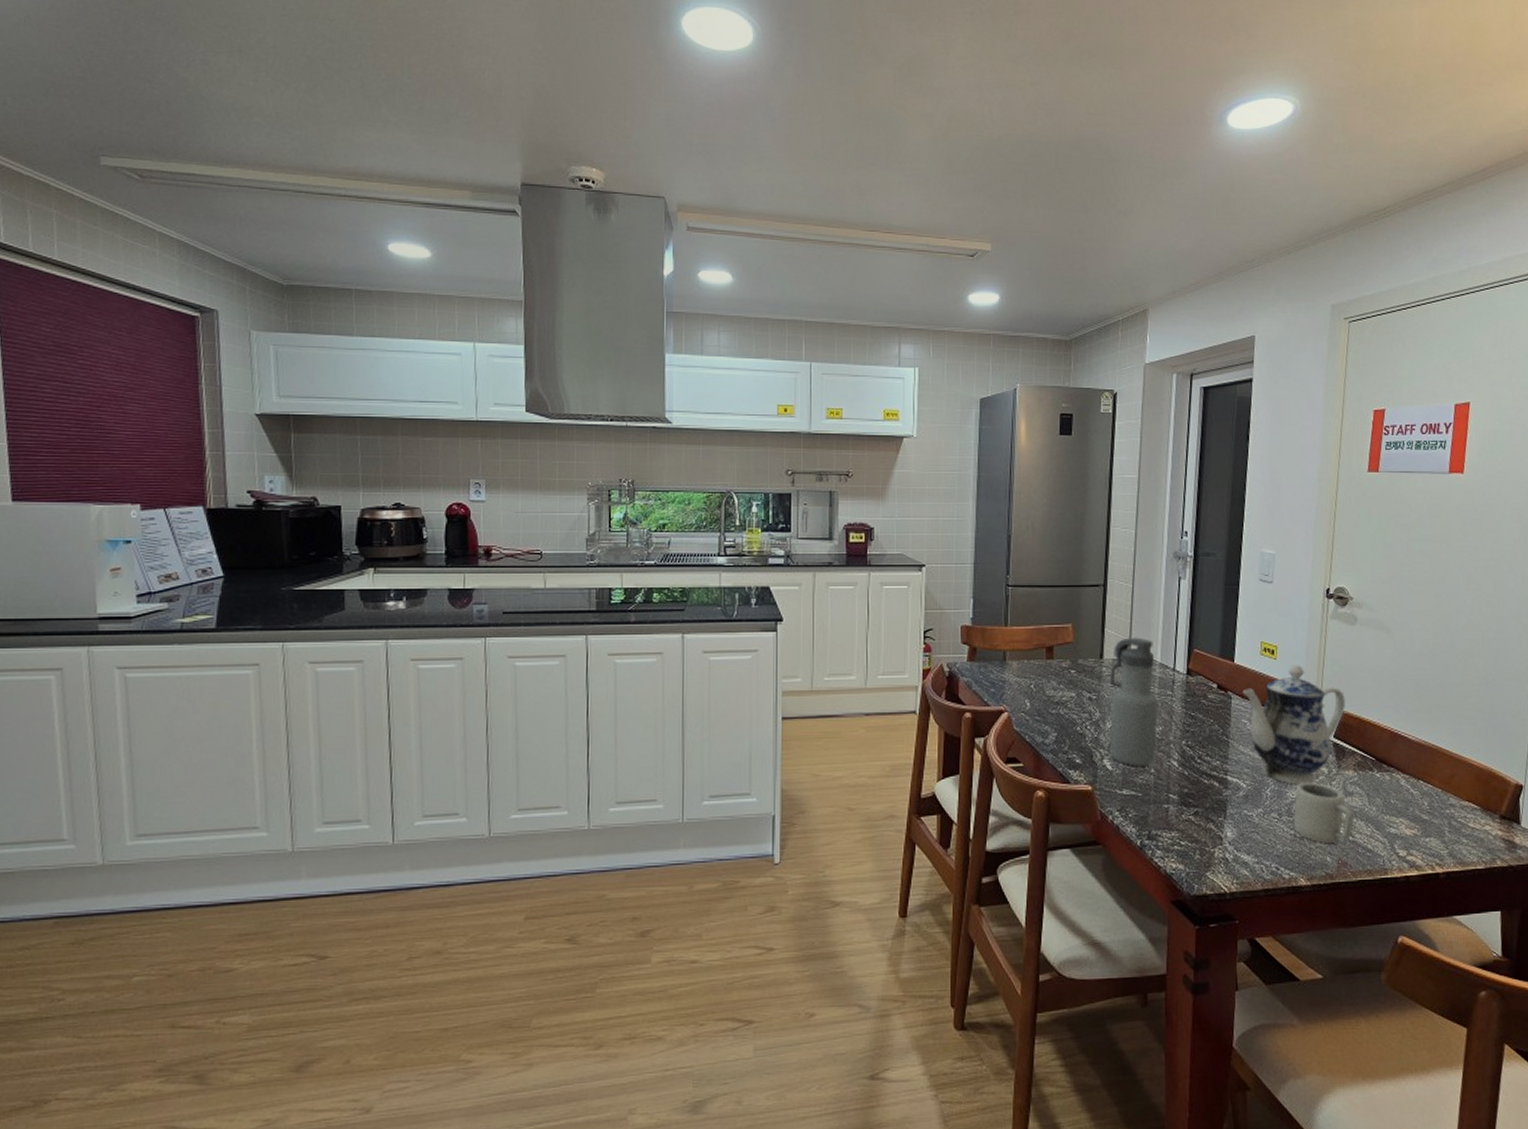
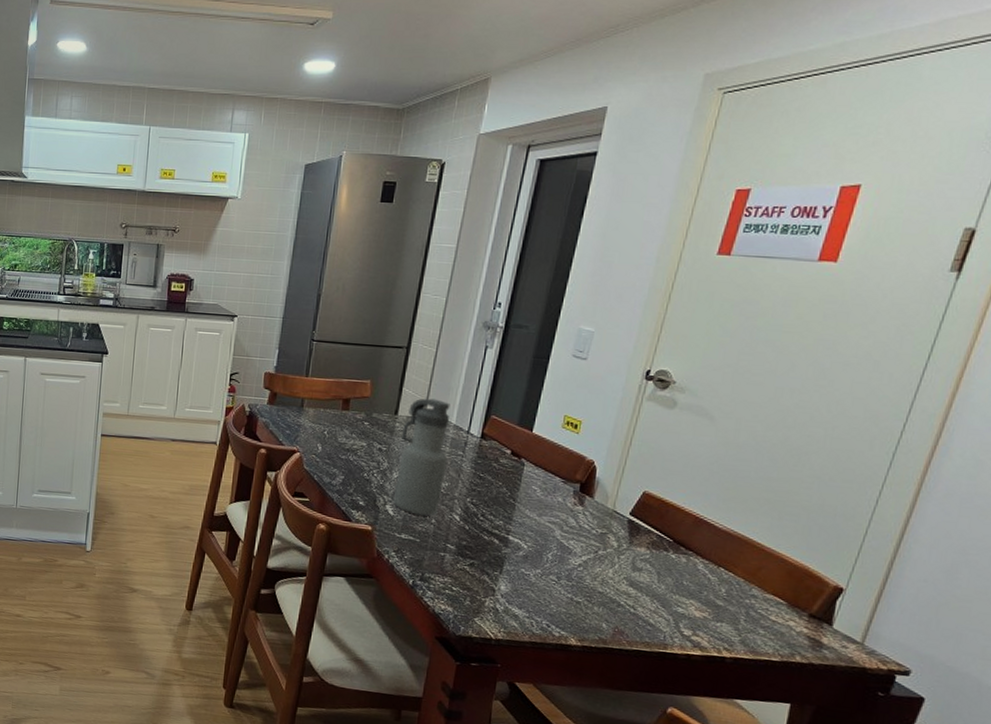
teapot: present [1242,664,1345,785] -> none [537,440,649,555]
cup: present [1293,782,1355,843] -> none [571,552,640,612]

